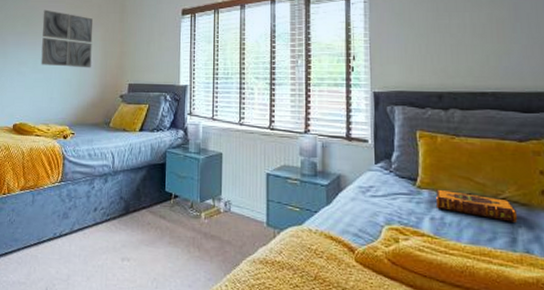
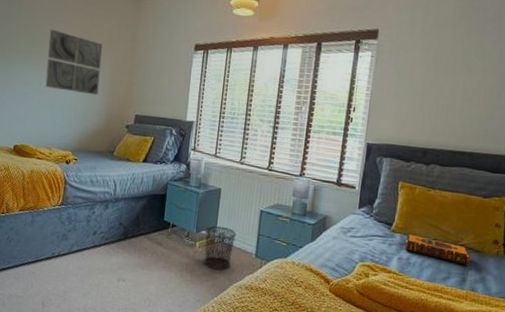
waste bin: none [209,193,244,243] -> present [203,226,237,270]

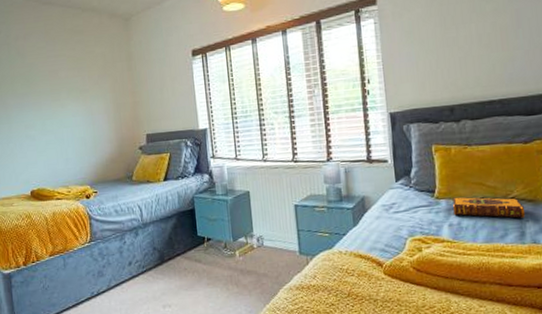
wall art: present [45,29,103,96] -> none [43,65,104,126]
waste bin: present [203,226,237,270] -> none [241,229,276,276]

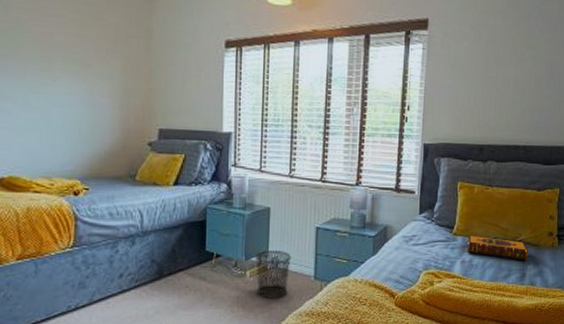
waste bin: none [241,229,276,276] -> present [254,250,292,299]

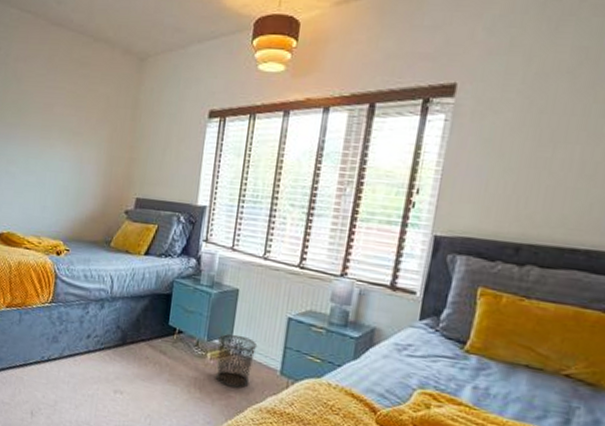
hardback book: present [468,235,529,260] -> none [483,355,580,403]

